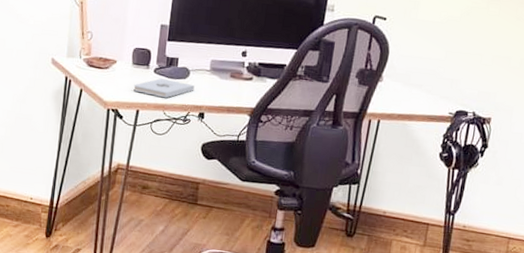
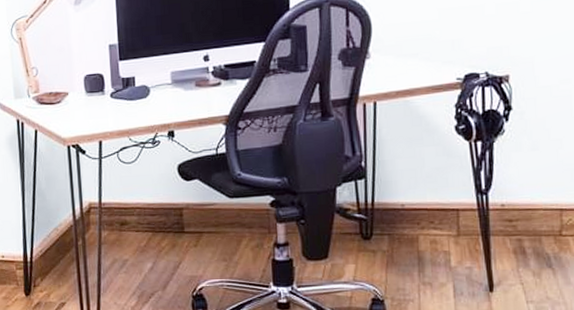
notepad: present [133,78,195,98] -> none [91,101,158,123]

